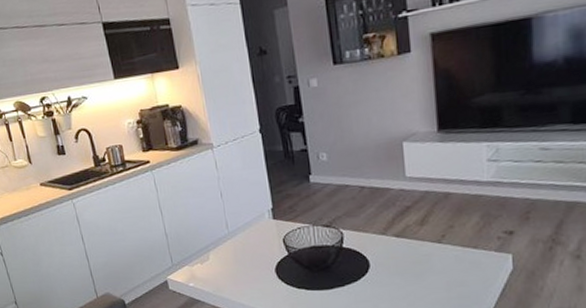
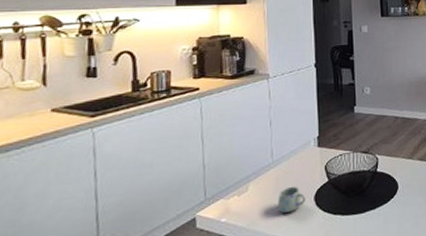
mug: none [238,257,267,283] -> present [277,186,305,213]

